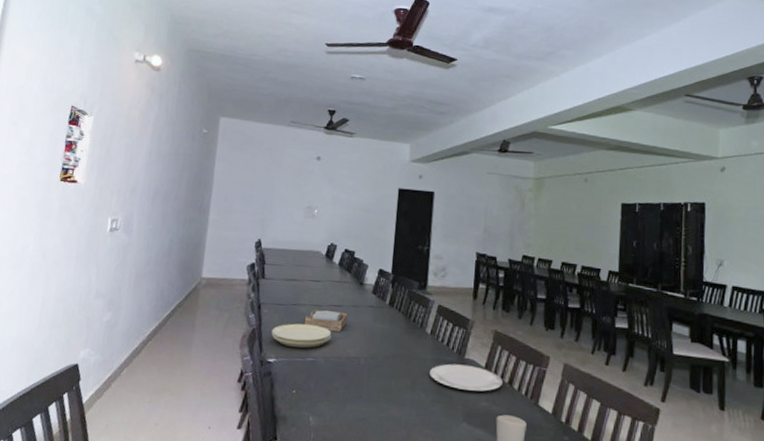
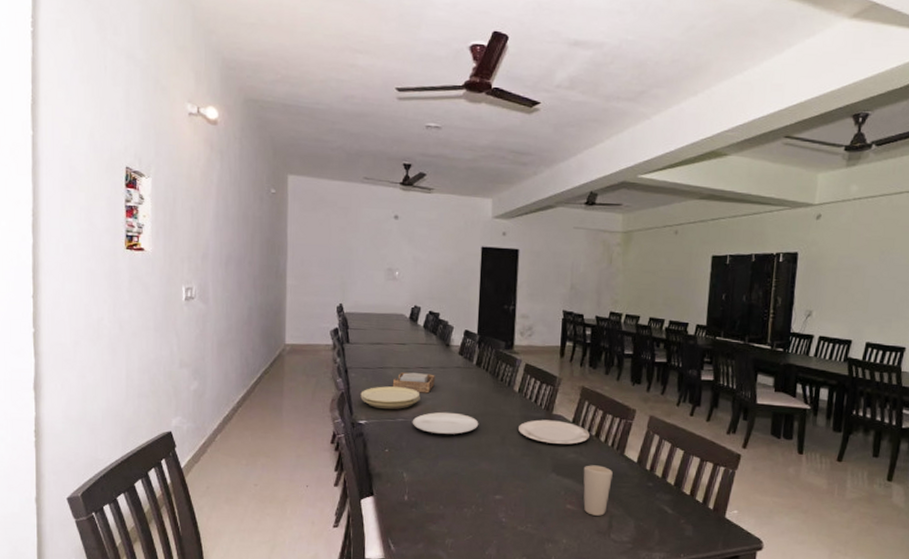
plate: none [321,352,390,377] -> present [412,412,479,435]

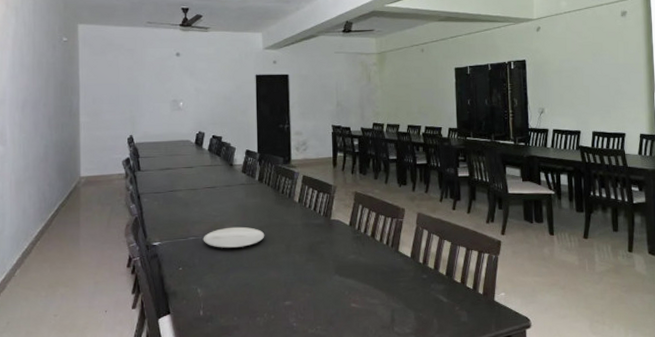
plate: present [360,386,420,410] -> none [153,207,209,230]
napkin holder: present [392,372,435,394] -> none [182,193,222,211]
plate: present [519,419,591,445] -> none [301,225,367,248]
cup: present [583,465,613,516] -> none [363,263,390,311]

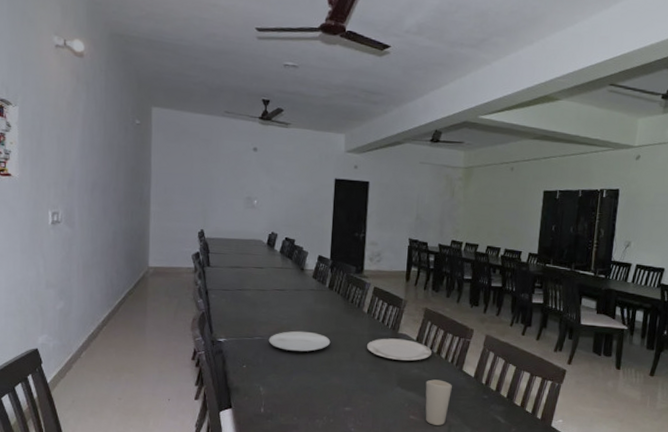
plate: none [301,225,367,248] -> present [367,338,433,361]
cup: none [363,263,390,311] -> present [425,379,452,426]

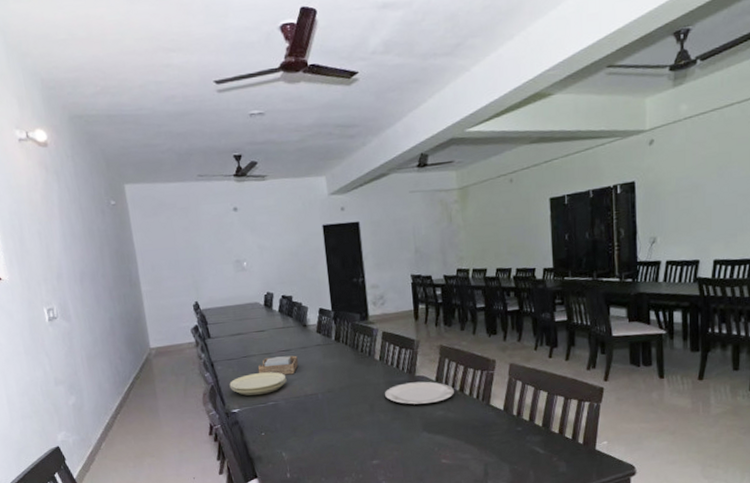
plate: none [220,307,277,329] -> present [229,371,287,396]
napkin holder: none [250,294,290,314] -> present [258,355,299,376]
plate: present [268,331,331,352] -> none [282,388,347,412]
cup: present [425,379,452,426] -> none [452,418,482,466]

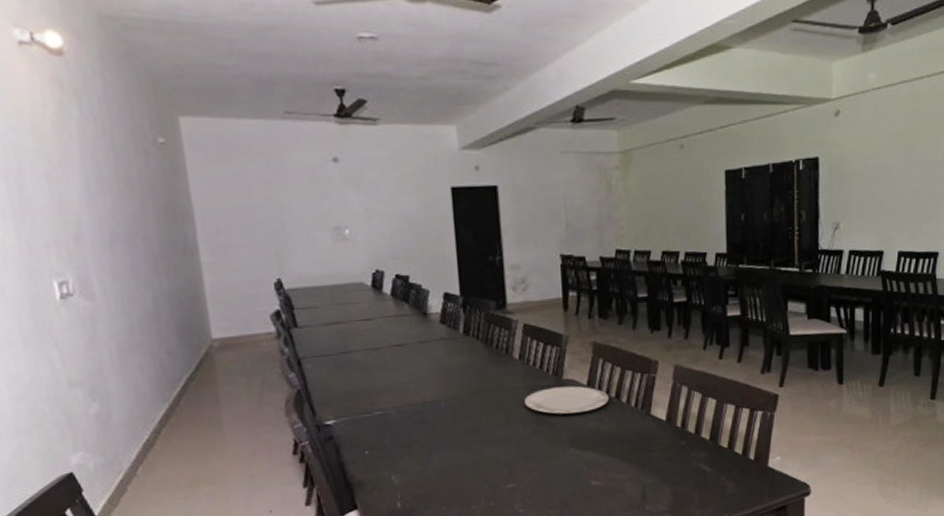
plate: present [229,371,287,396] -> none [322,372,400,404]
napkin holder: present [258,355,299,376] -> none [361,351,415,377]

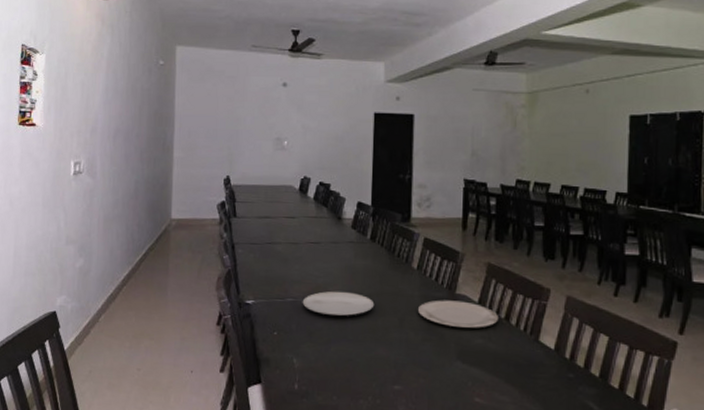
plate: none [393,394,477,423] -> present [302,291,375,317]

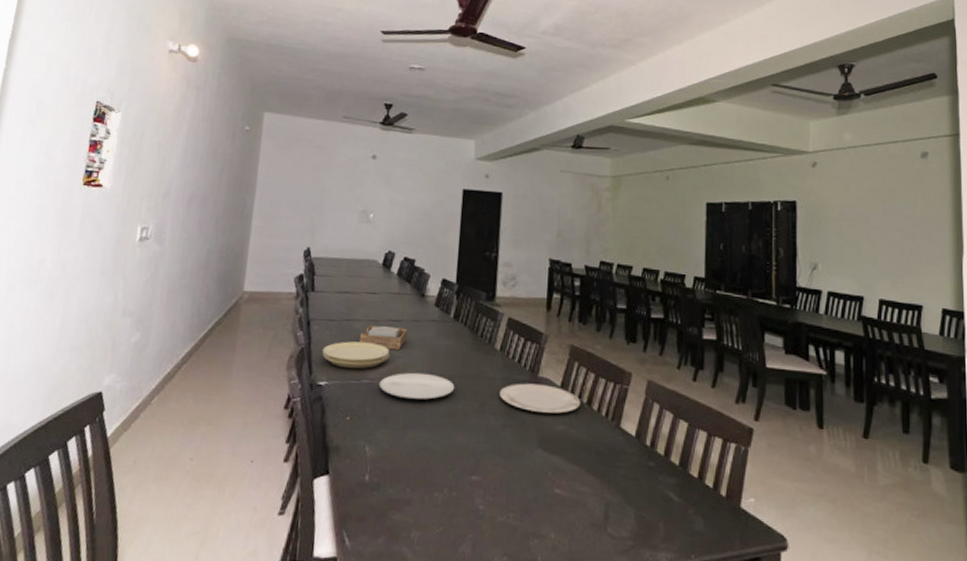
plate: none [248,263,311,289] -> present [322,341,390,370]
napkin holder: none [281,248,326,271] -> present [359,325,408,351]

